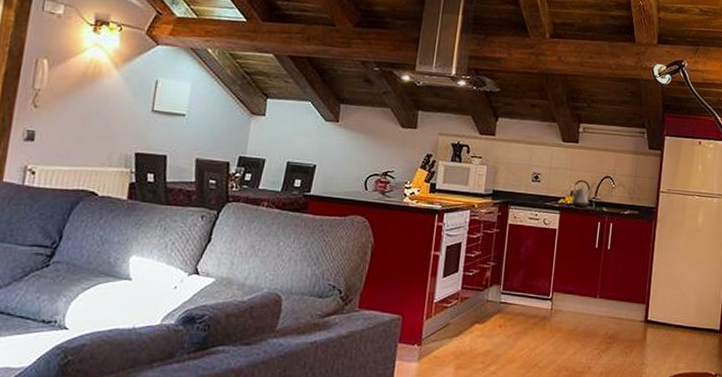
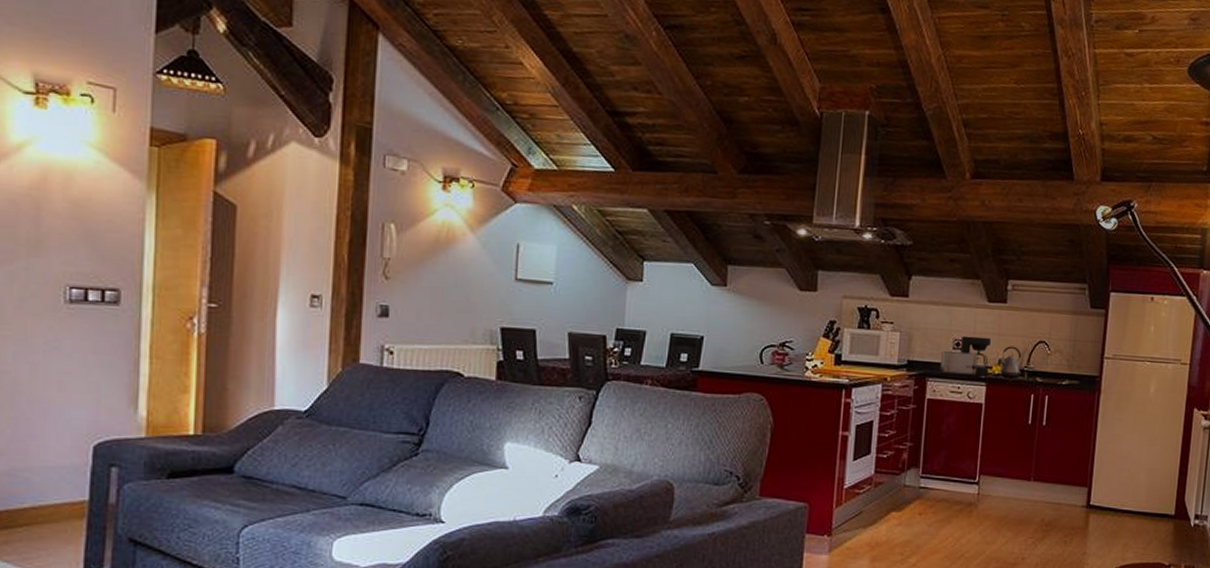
toaster: none [520,182,555,206] -> present [940,350,980,377]
coffee maker: none [539,170,564,206] -> present [961,335,991,377]

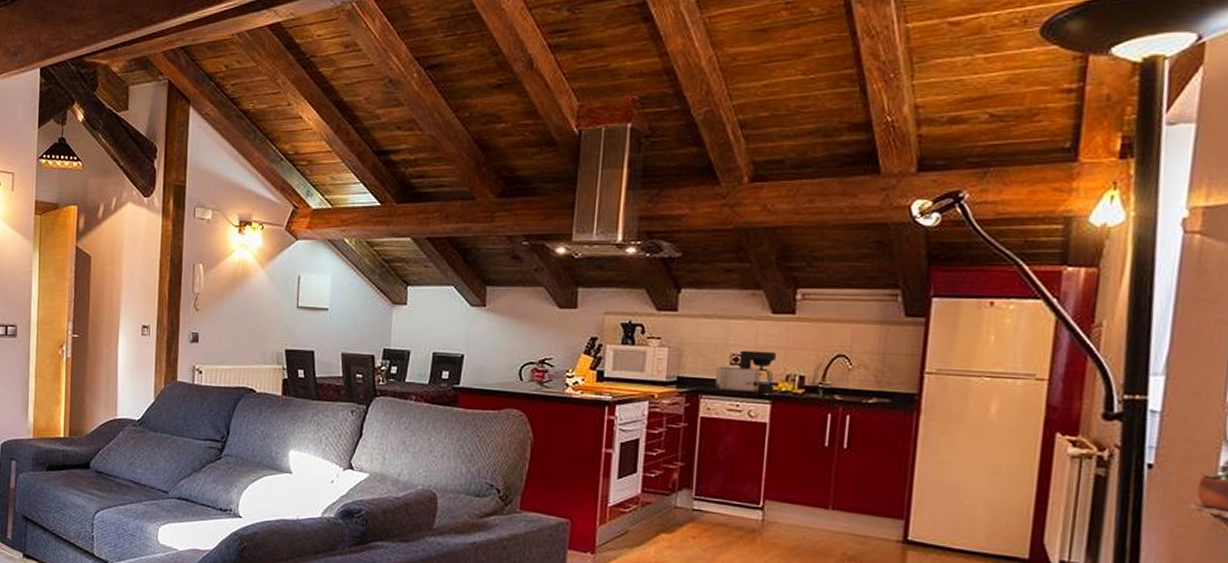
kettle: present [998,346,1022,379] -> none [786,360,815,396]

